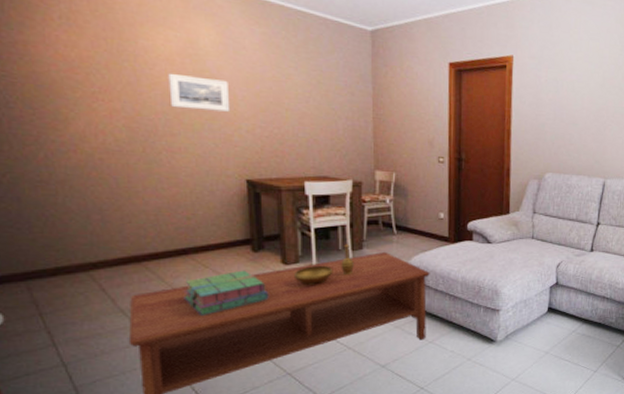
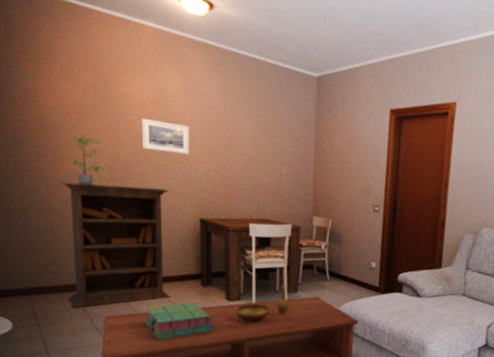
bookcase: none [64,146,215,290] -> present [60,181,171,308]
potted plant: none [77,93,123,150] -> present [70,135,104,186]

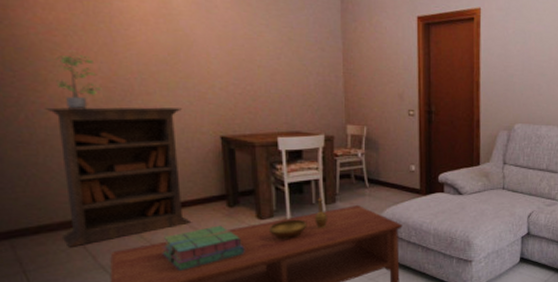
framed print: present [141,118,190,155] -> none [143,33,204,70]

